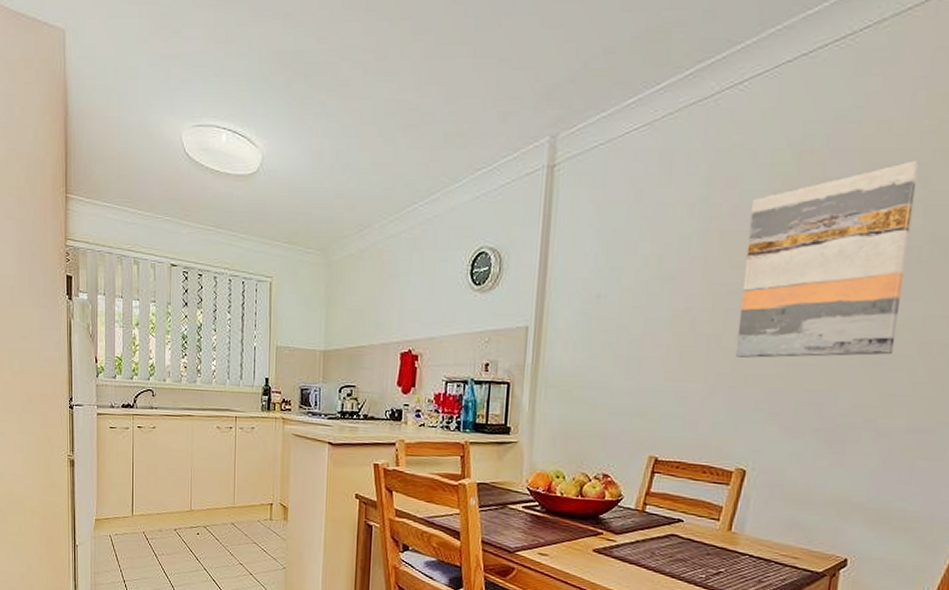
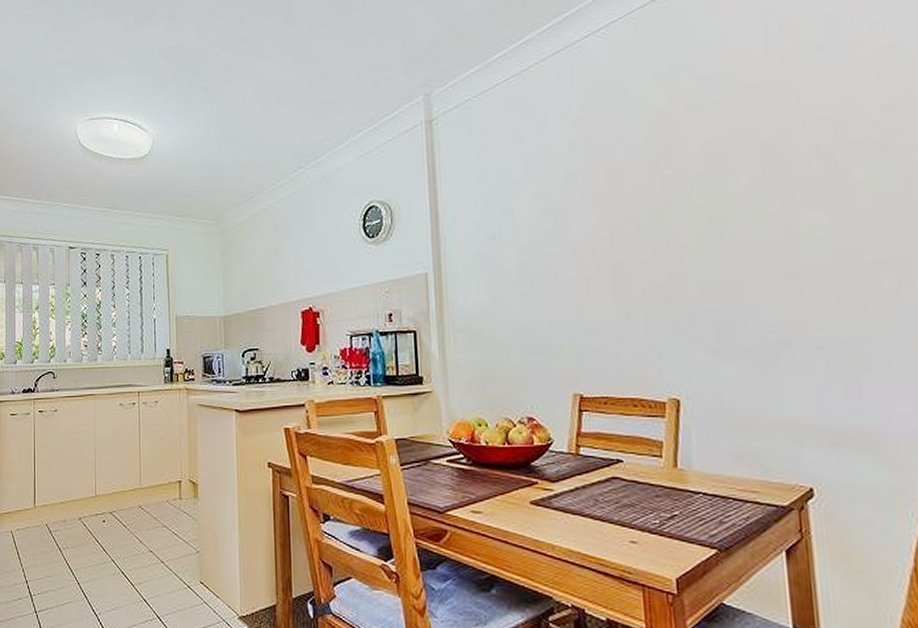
wall art: present [735,160,919,358] -> none [631,80,807,283]

